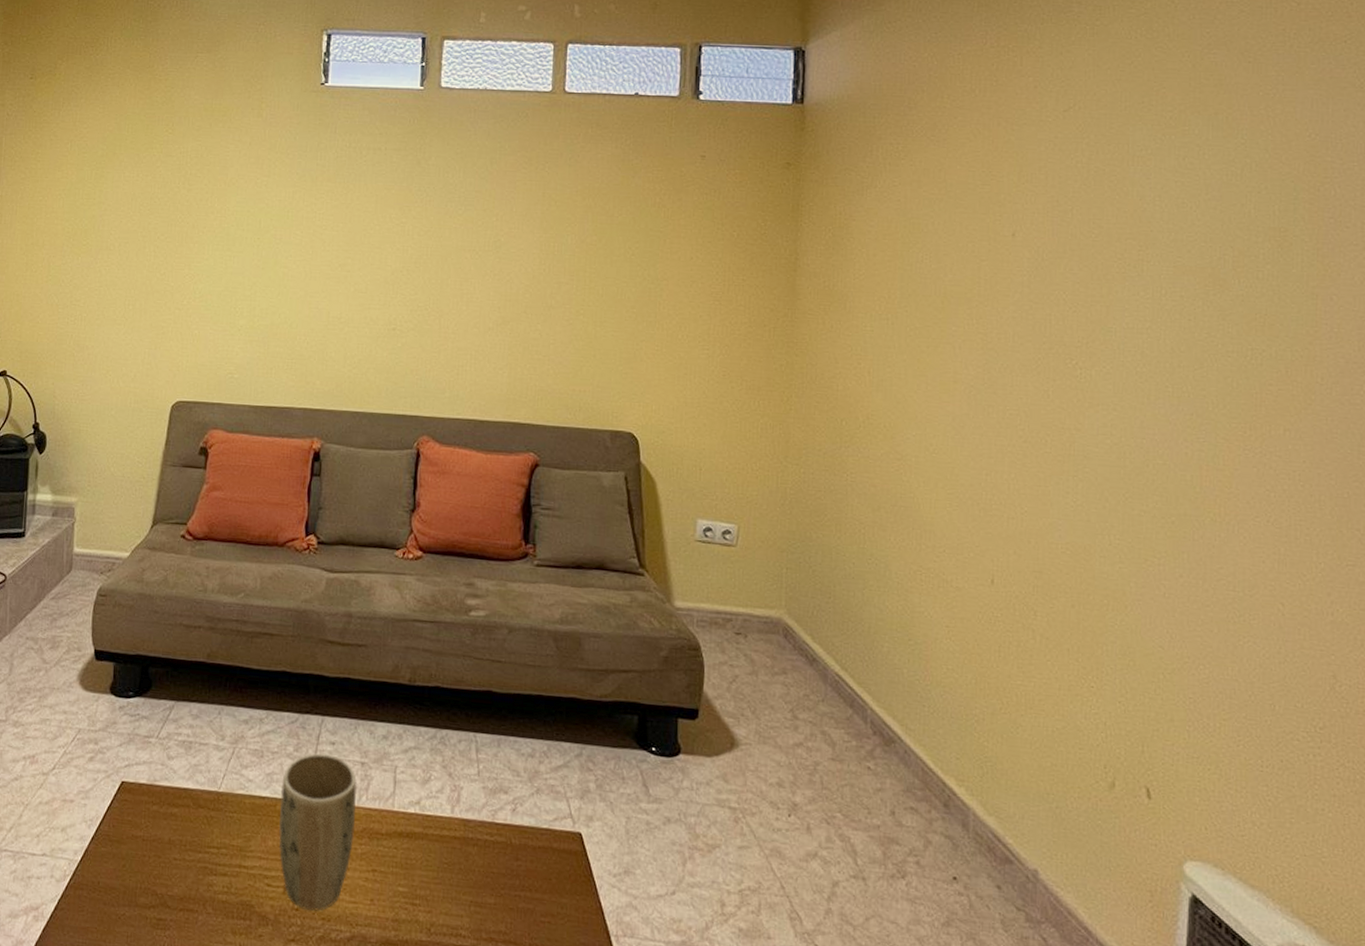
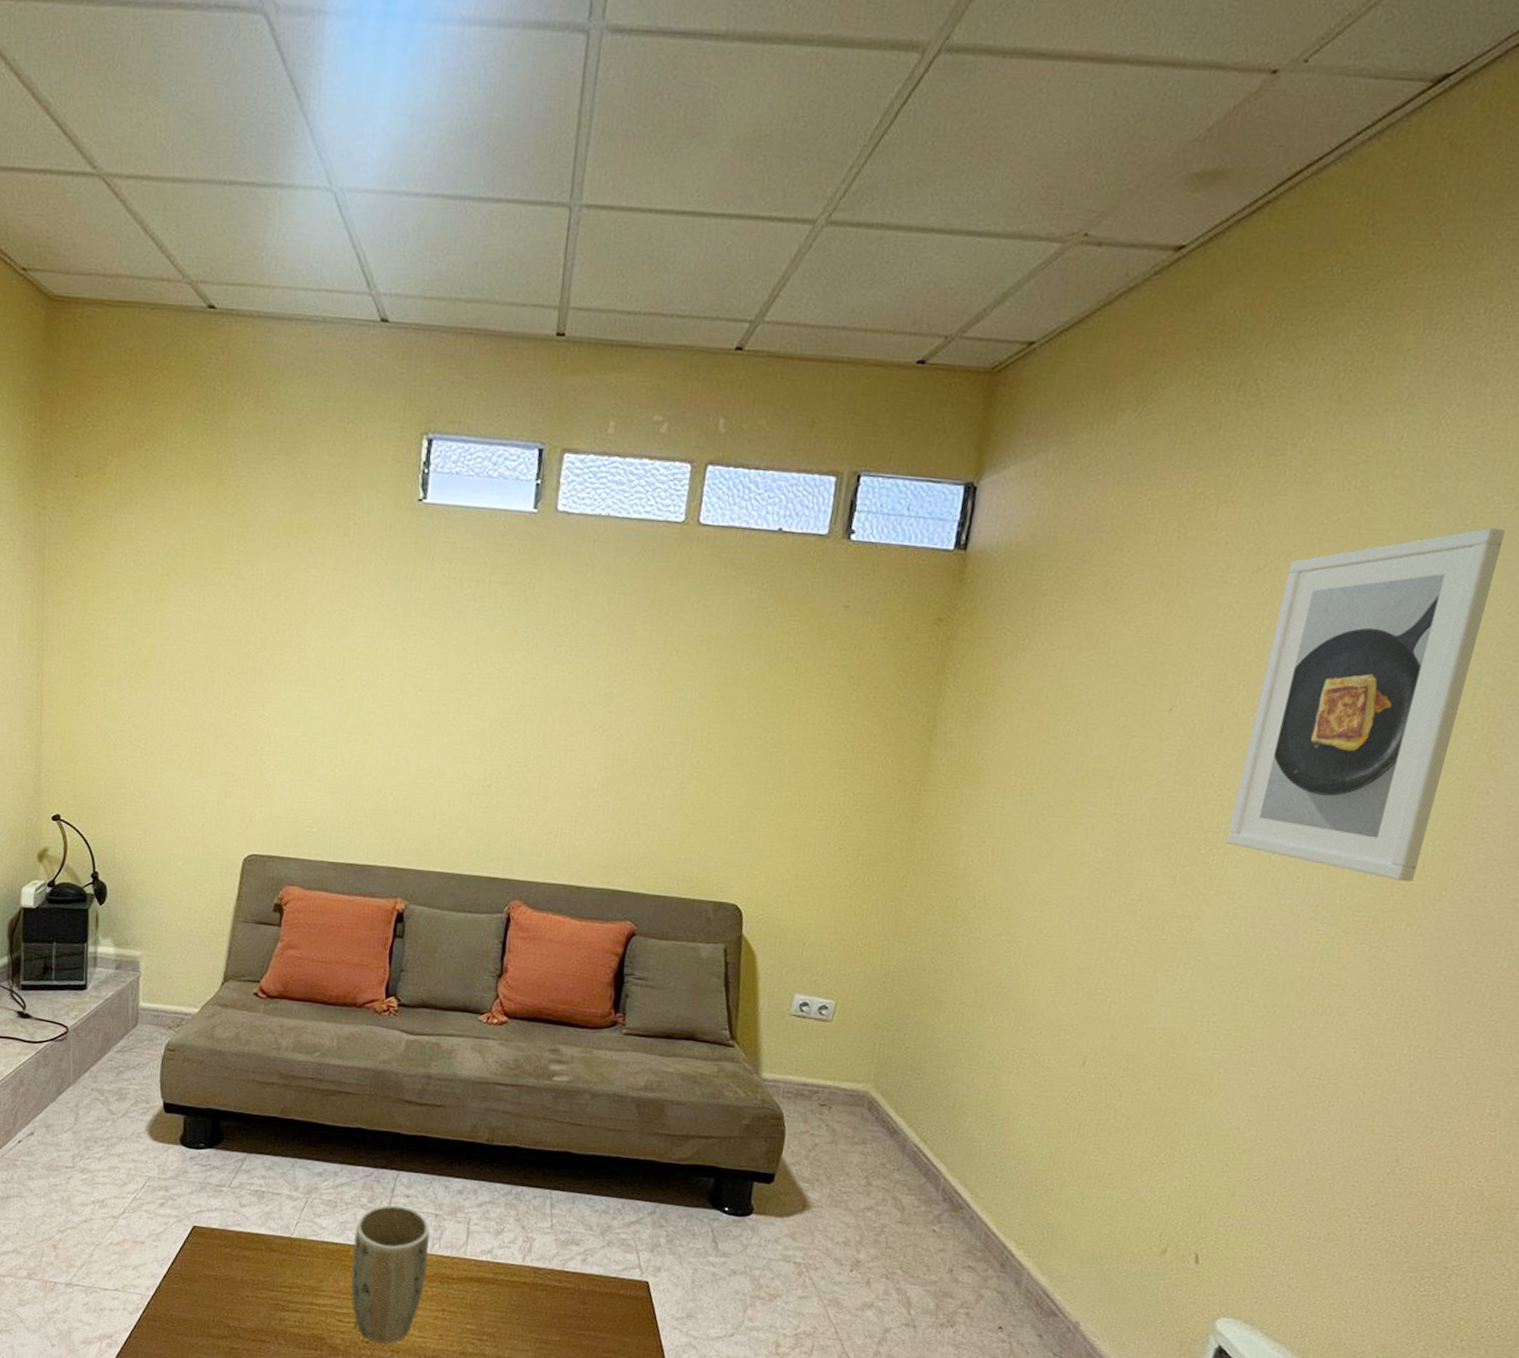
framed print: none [1089,63,1286,388] -> present [1225,527,1505,882]

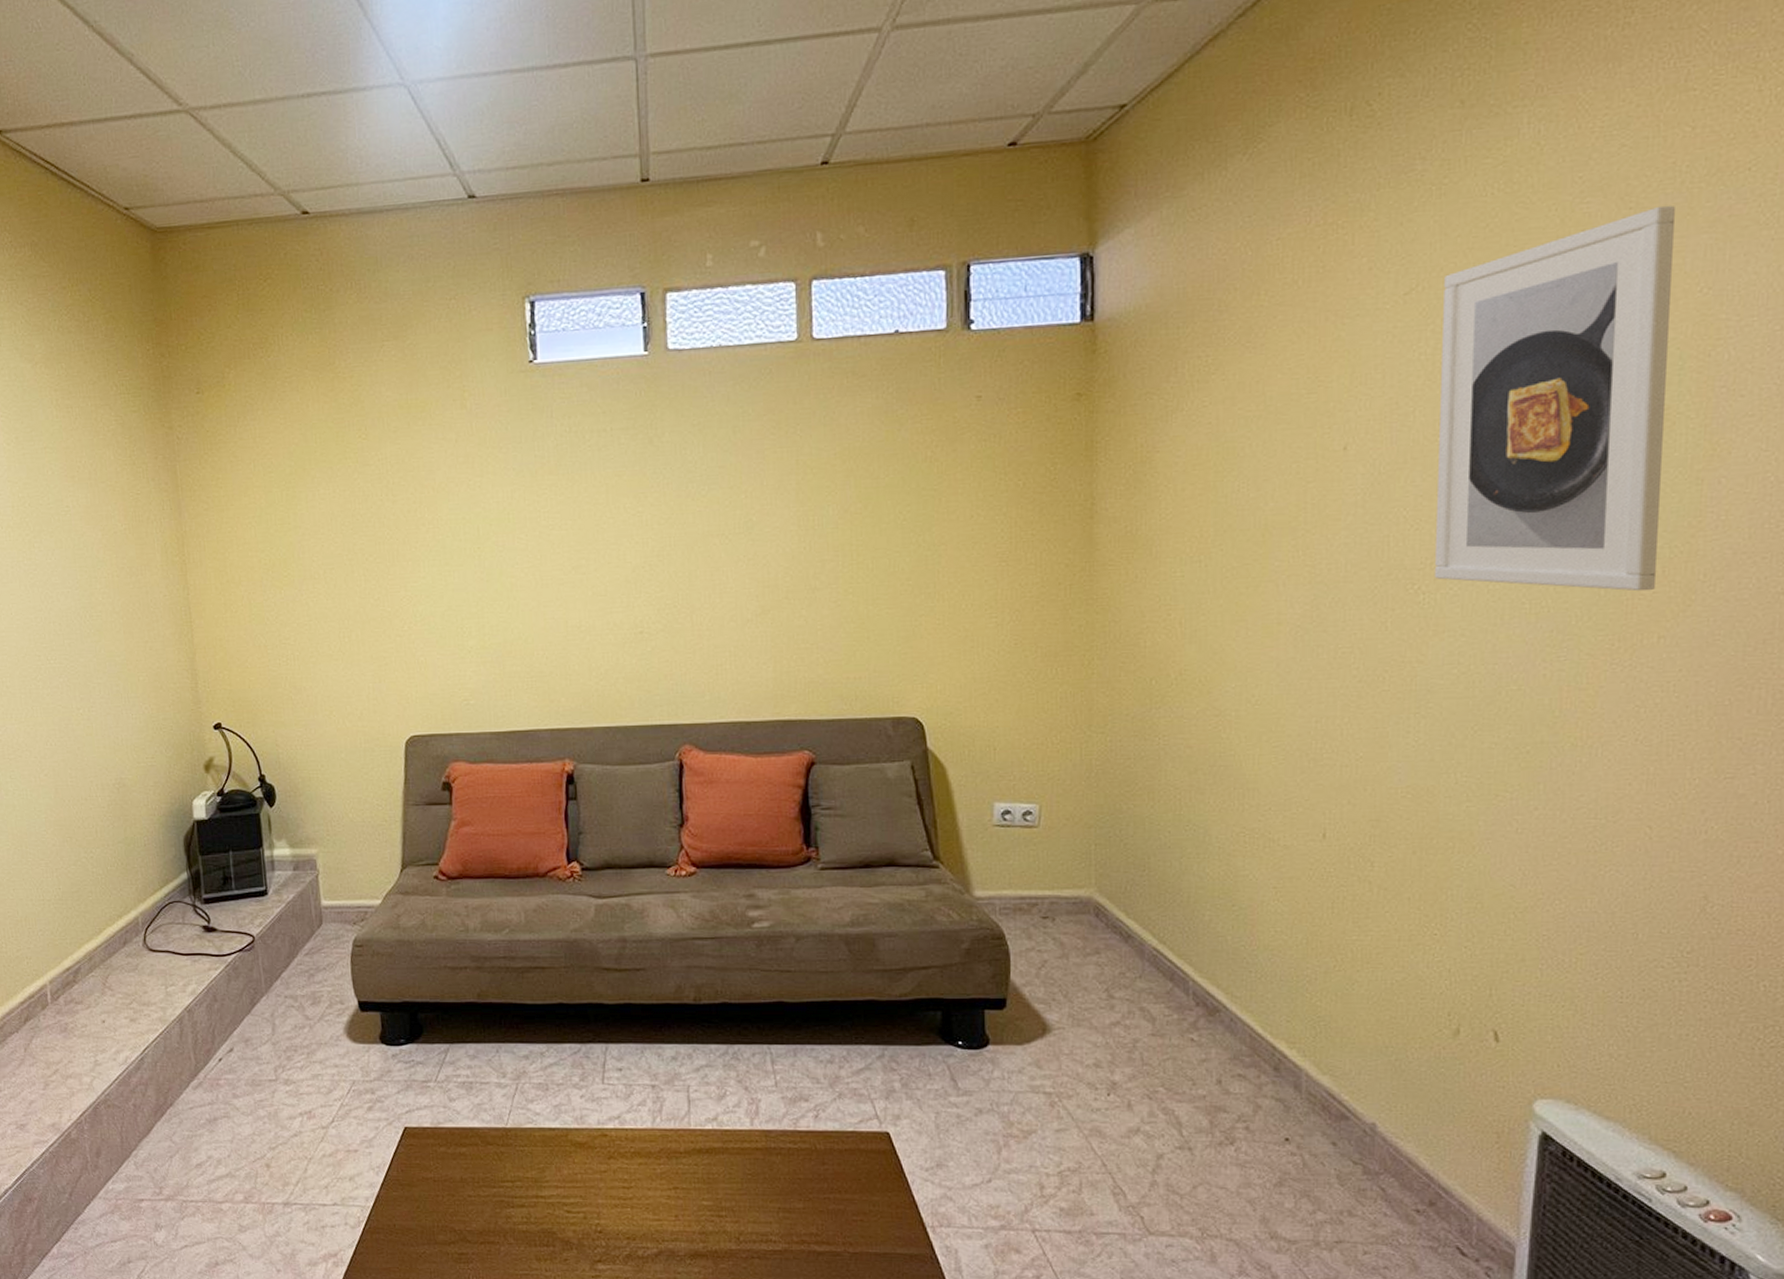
plant pot: present [350,1205,430,1344] -> none [571,1081,652,1232]

